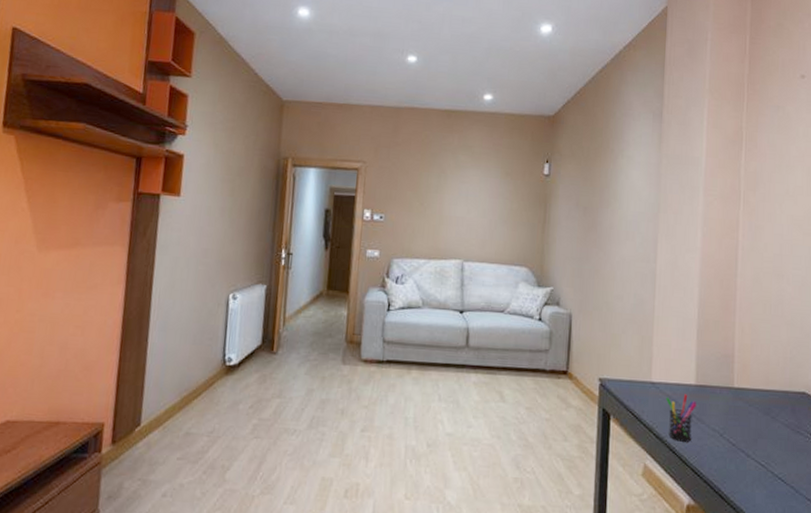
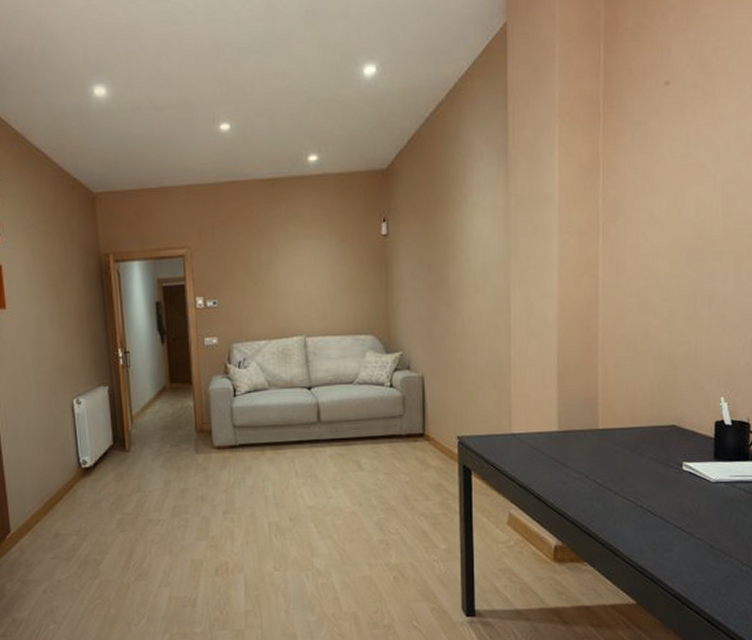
pen holder: present [665,394,696,442] -> none [527,441,560,488]

